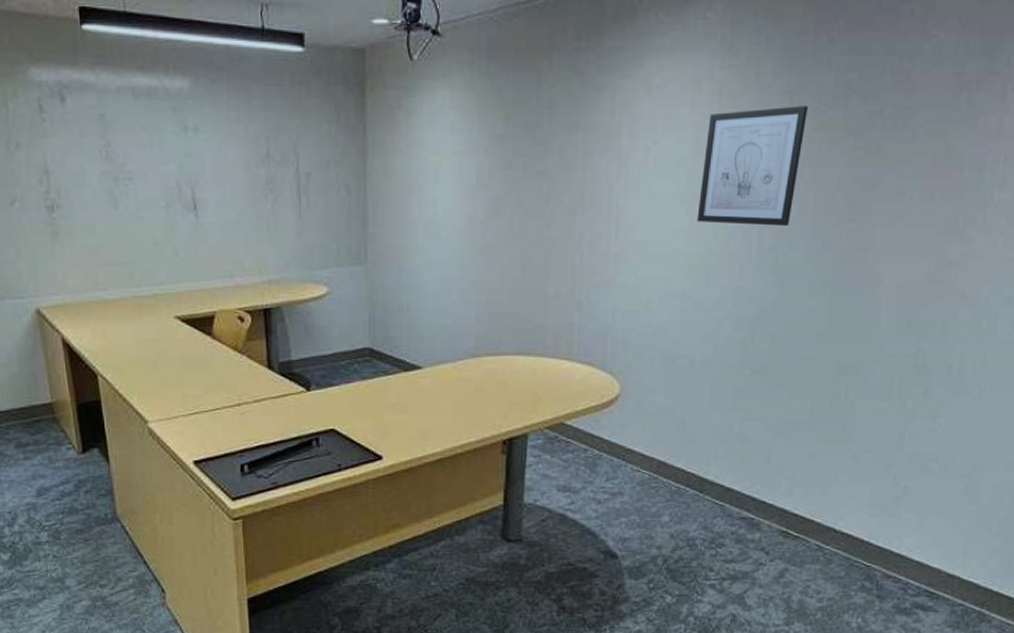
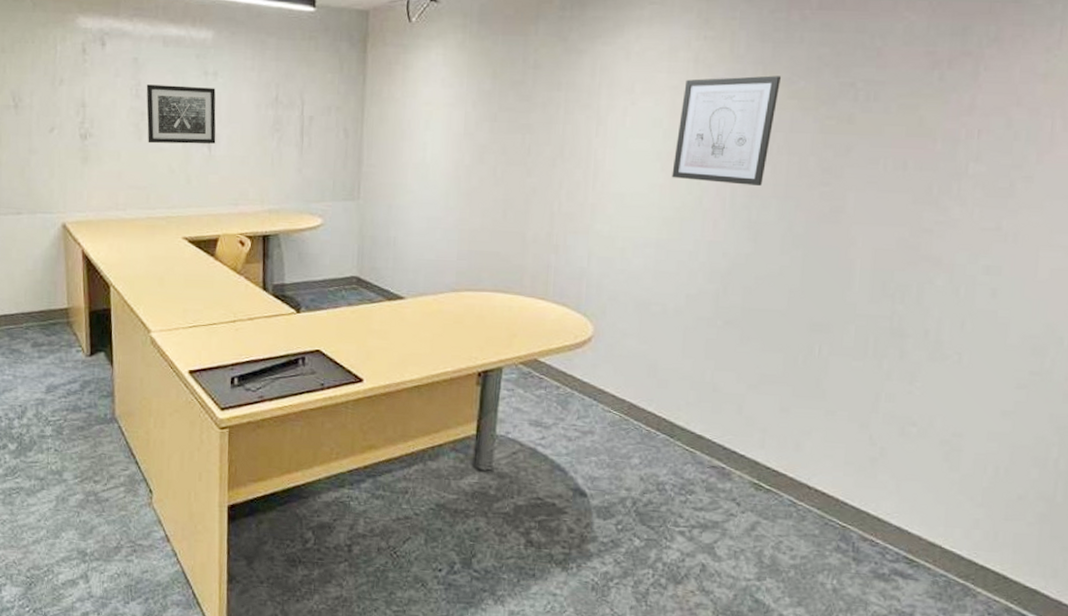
wall art: none [117,144,203,213] -> present [146,84,216,144]

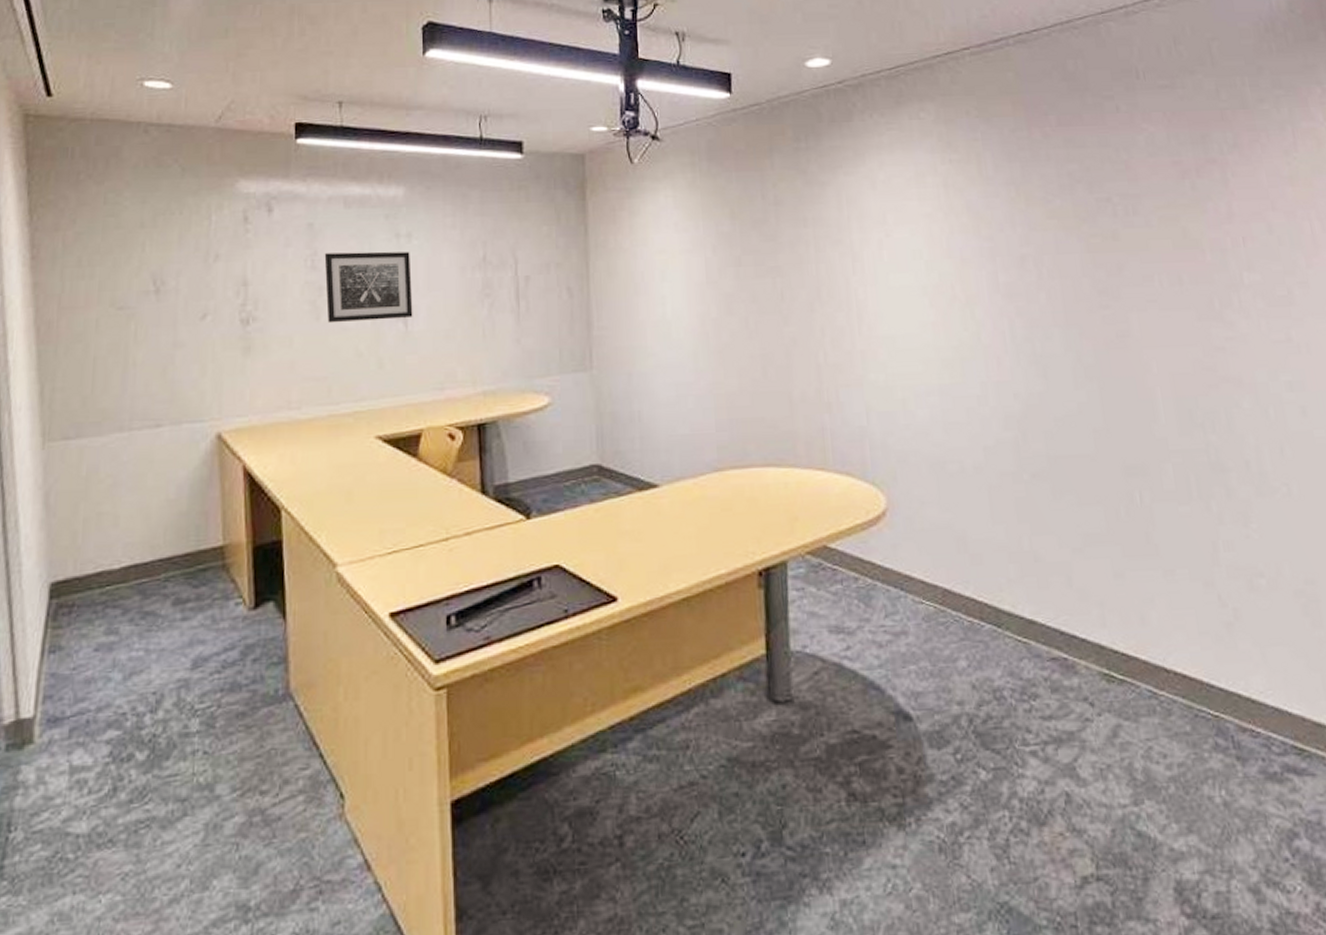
wall art: present [671,75,782,186] -> none [938,196,1040,315]

